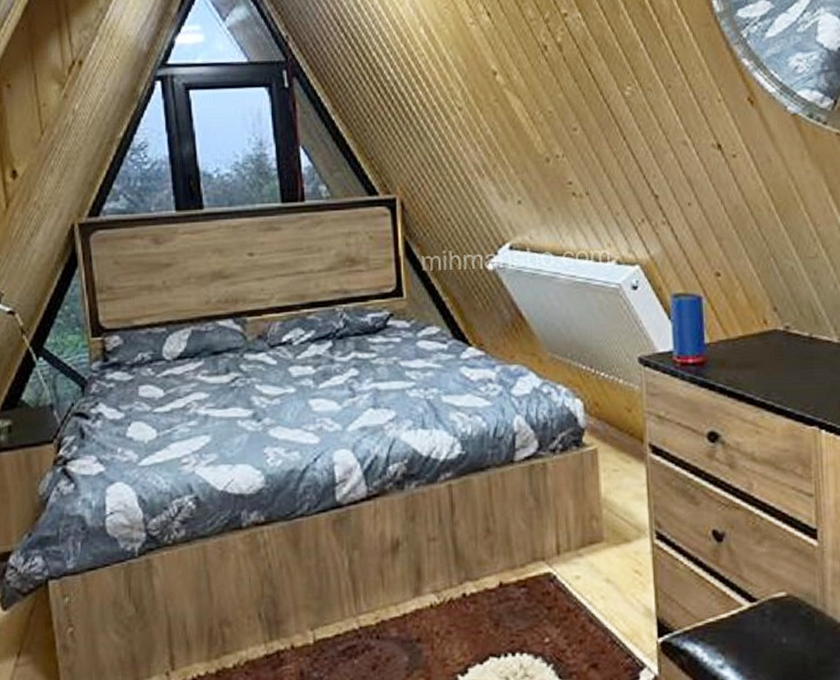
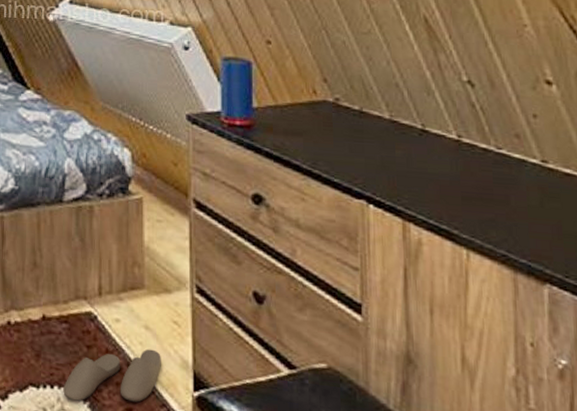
slippers: none [525,602,624,665] -> present [63,349,161,402]

